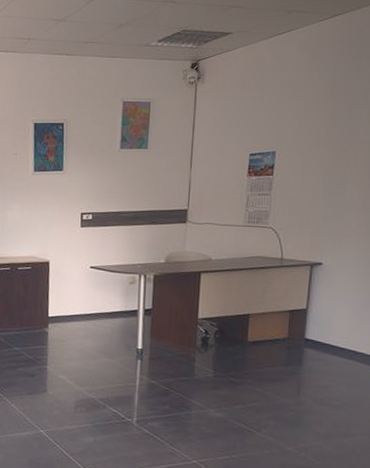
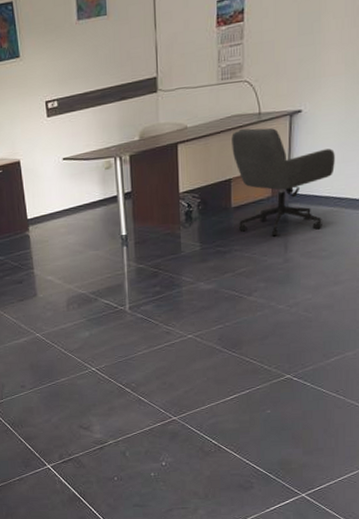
office chair: none [252,270,352,379] -> present [231,127,335,237]

